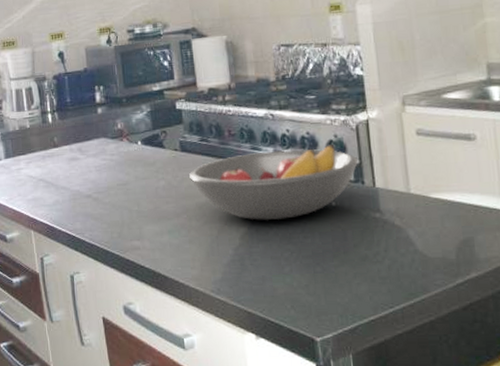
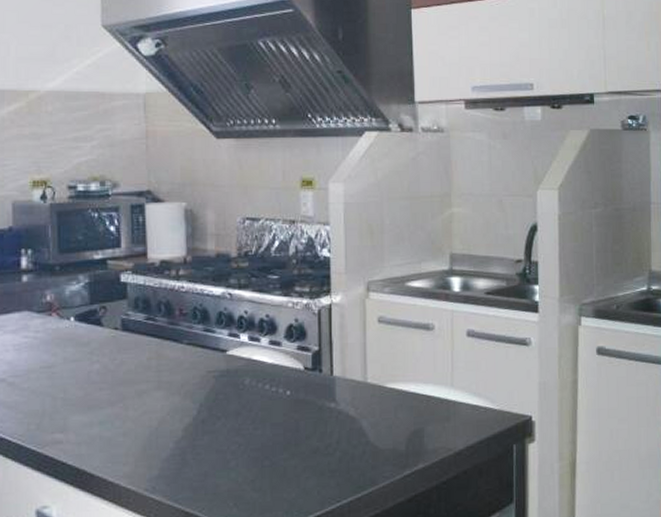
fruit bowl: present [189,144,359,221] -> none [130,329,318,411]

